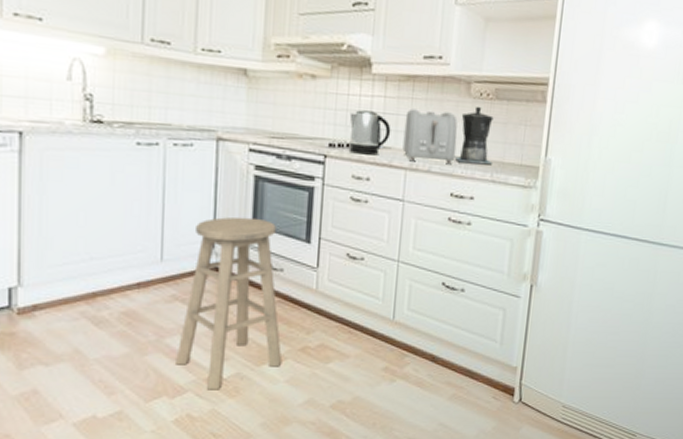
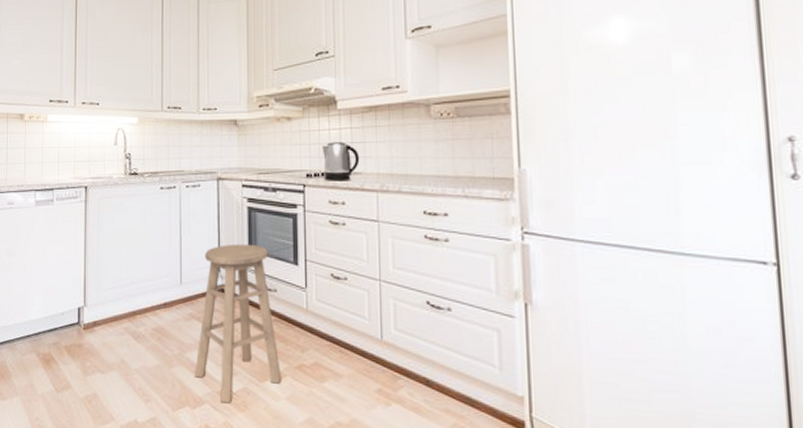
toaster: present [402,109,458,165] -> none [371,135,424,184]
coffee maker: present [455,106,494,165] -> none [424,125,462,181]

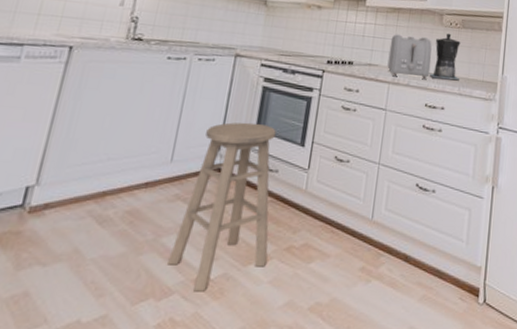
kettle: present [322,141,360,181] -> none [343,34,379,71]
toaster: none [371,135,424,184] -> present [387,34,432,80]
coffee maker: none [424,125,462,181] -> present [430,33,461,81]

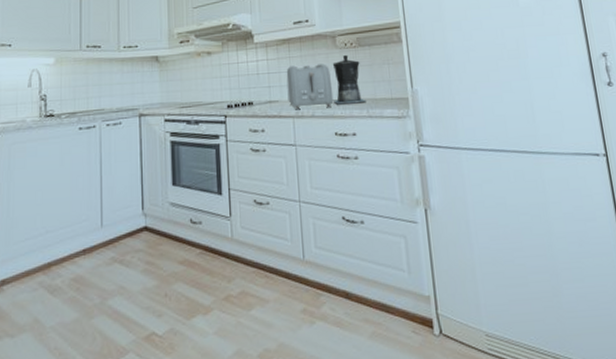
bar stool: present [167,122,276,292] -> none [118,178,210,349]

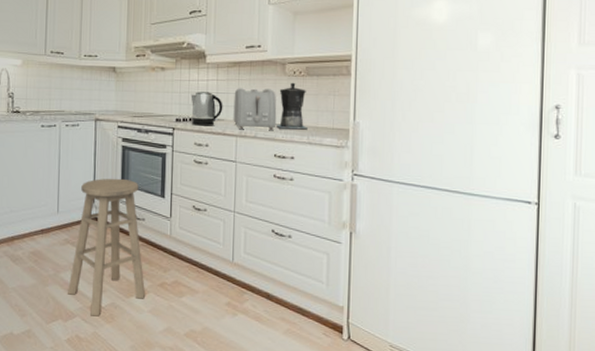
bar stool: none [118,178,210,349] -> present [68,178,146,317]
kettle: none [241,72,276,111] -> present [191,91,223,126]

